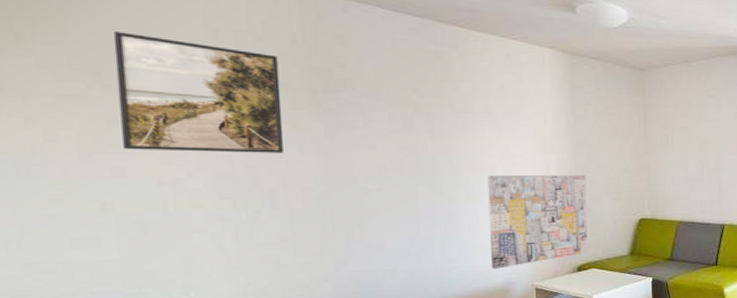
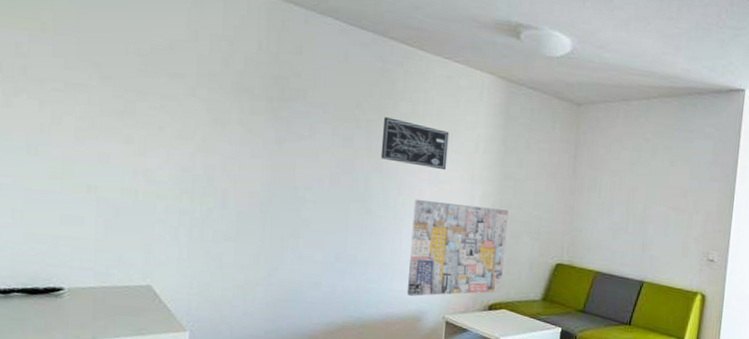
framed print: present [112,31,283,153] -> none [111,27,244,156]
wall art: none [443,99,517,144] -> present [380,117,449,171]

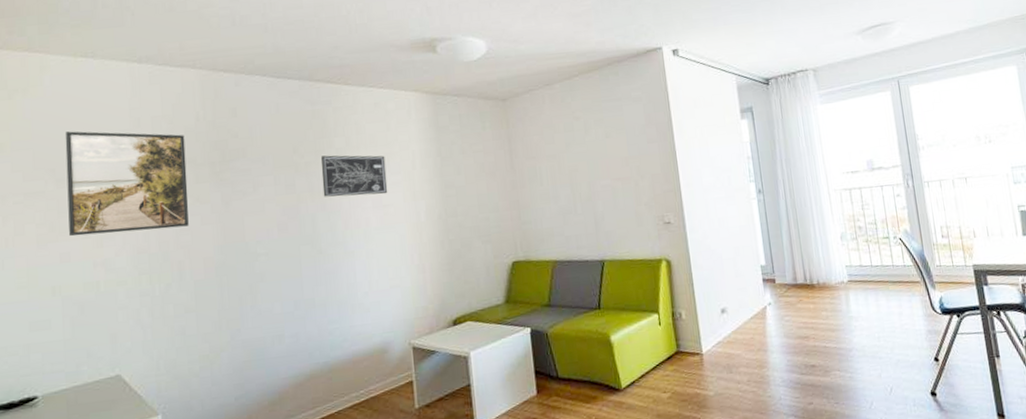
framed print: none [111,27,244,156] -> present [65,131,189,237]
wall art: present [406,199,509,296] -> none [362,219,462,329]

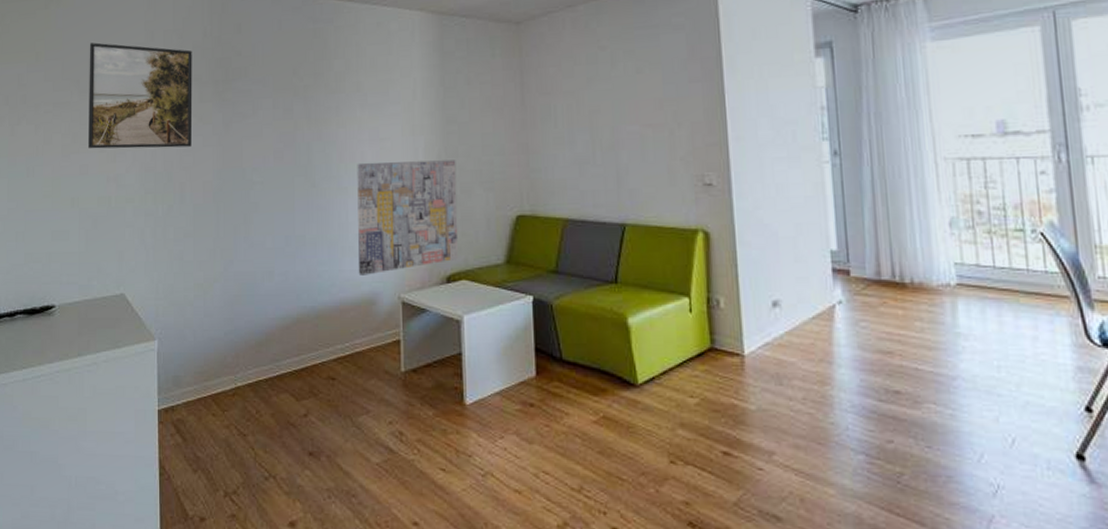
wall art: present [320,155,388,197] -> none [319,79,386,126]
wall art: none [362,219,462,329] -> present [357,160,458,275]

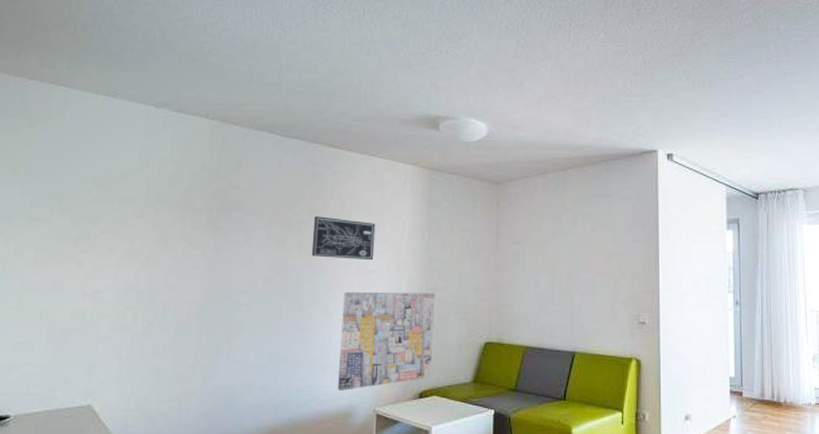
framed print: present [88,42,193,149] -> none [65,164,188,268]
wall art: none [319,79,386,126] -> present [311,216,376,261]

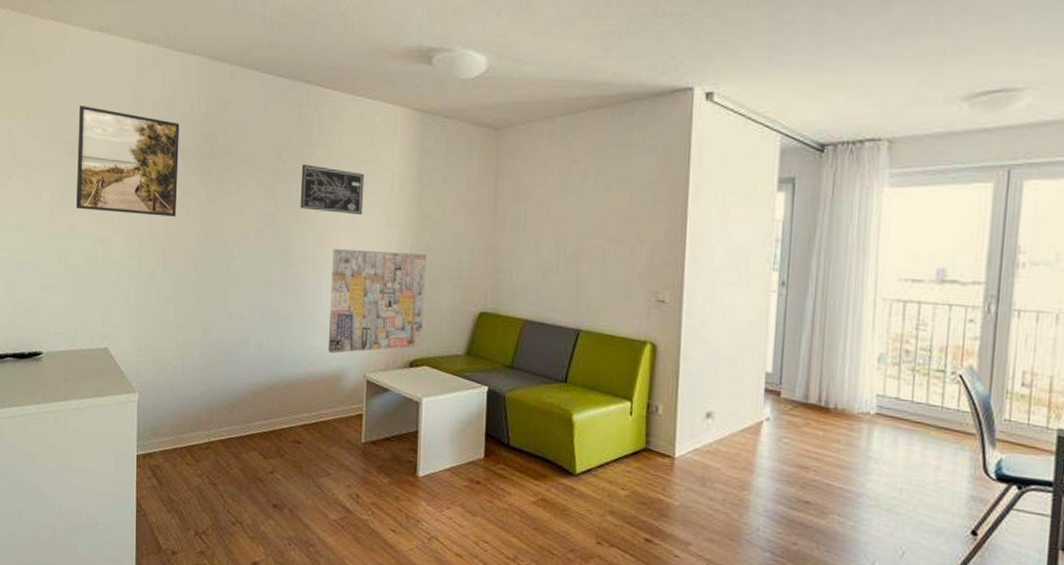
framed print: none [65,164,188,268] -> present [76,106,180,217]

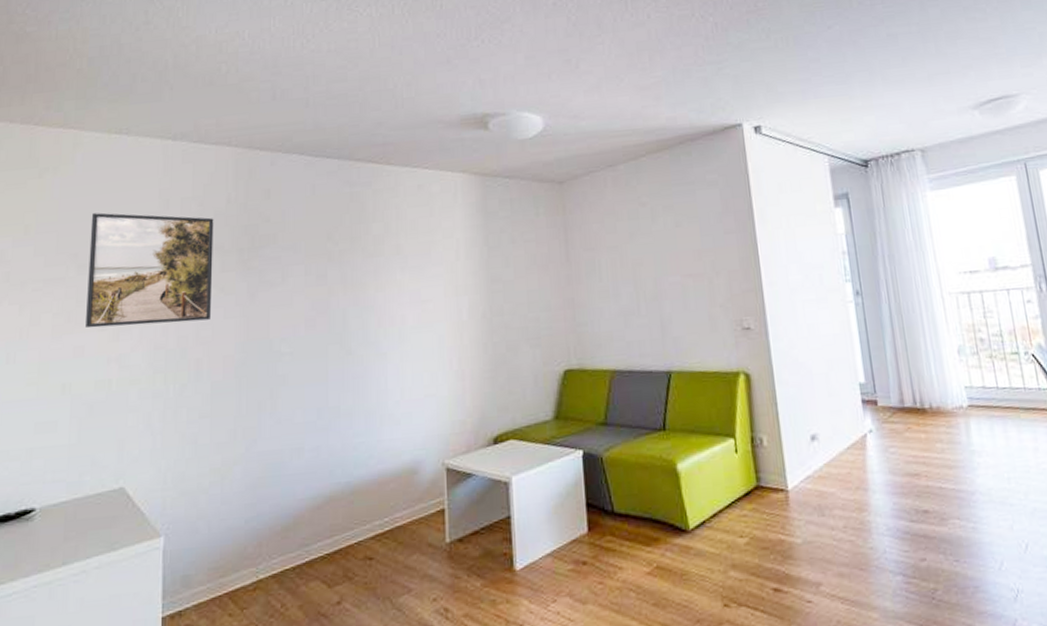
wall art: present [300,164,365,216] -> none [356,243,428,290]
wall art: present [327,248,427,353] -> none [397,318,505,444]

